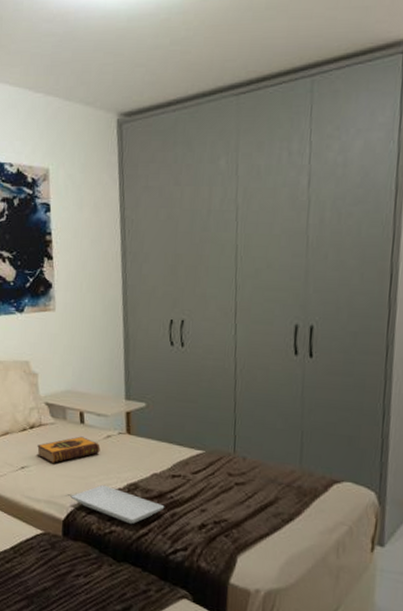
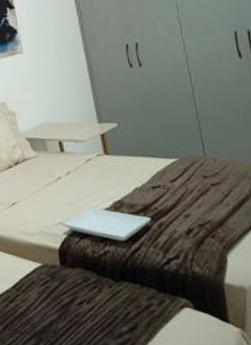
hardback book: present [37,436,101,464] -> none [24,164,83,196]

